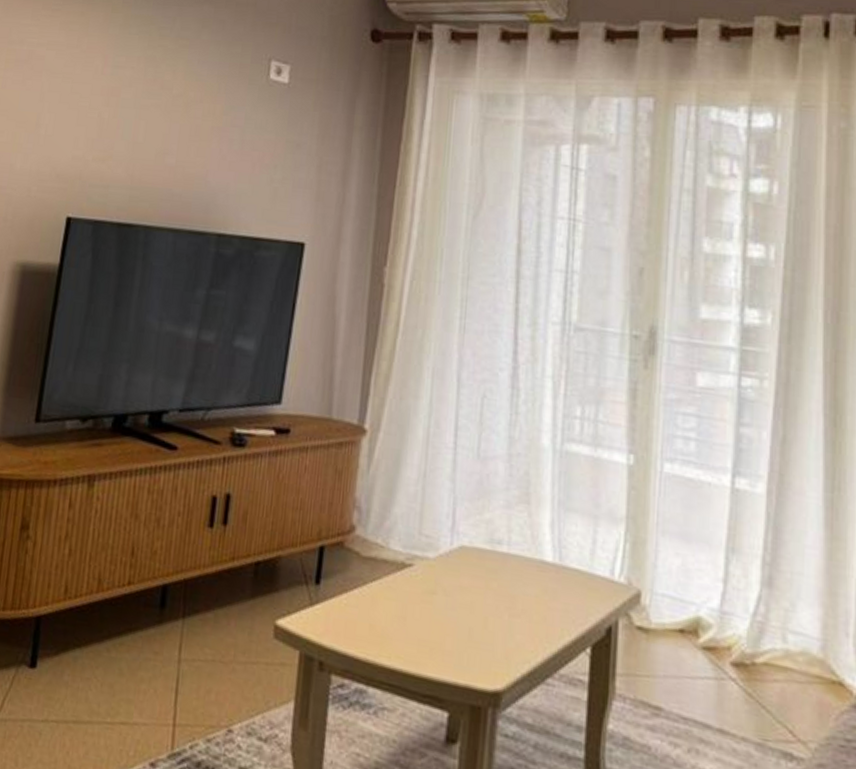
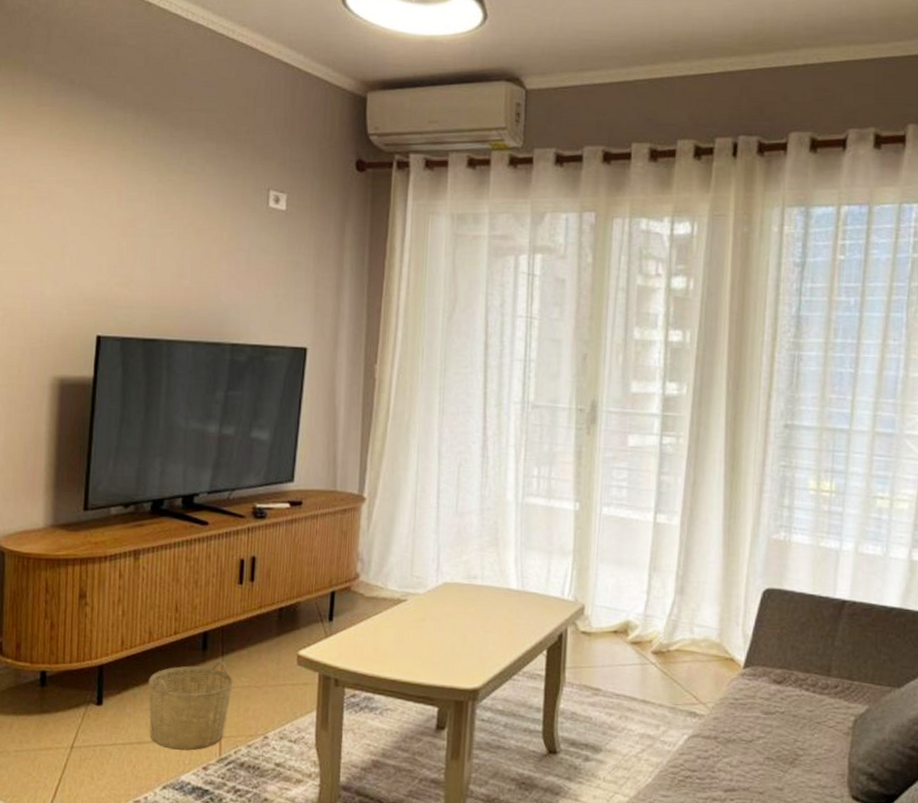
basket: none [89,623,196,738] -> present [148,661,234,750]

